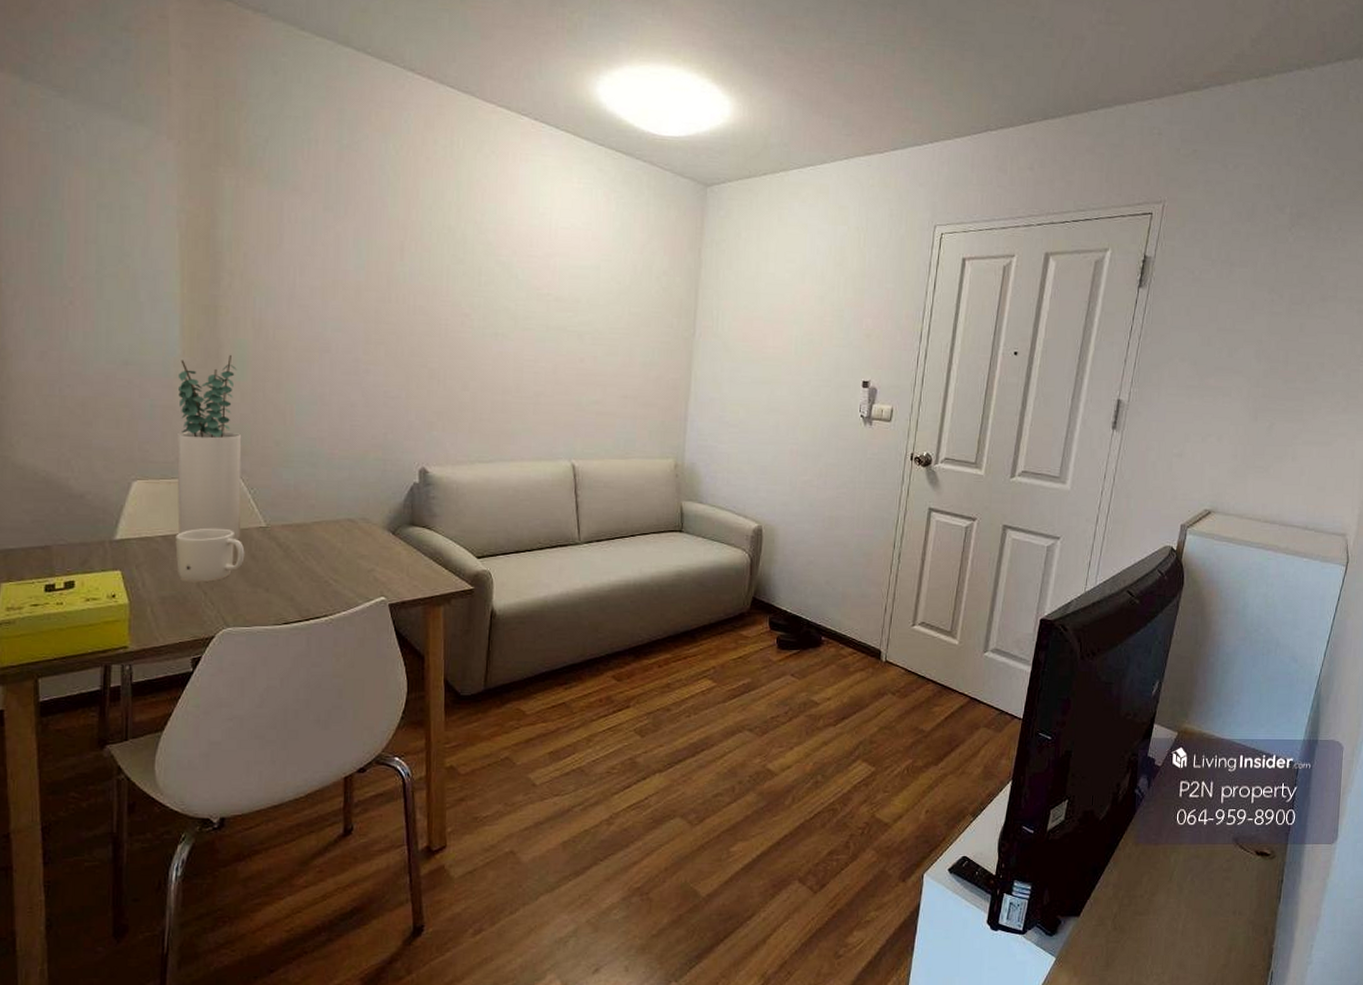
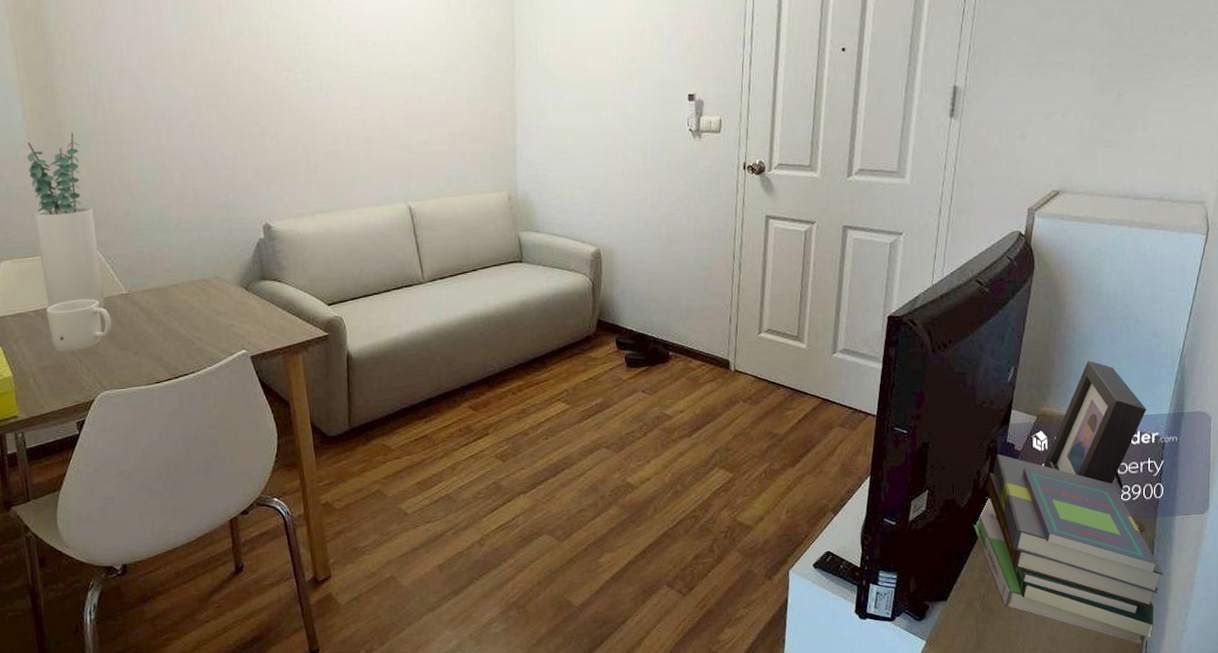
books: none [1110,767,1291,974] -> present [973,454,1163,644]
picture frame: none [1181,680,1283,815] -> present [1043,360,1147,491]

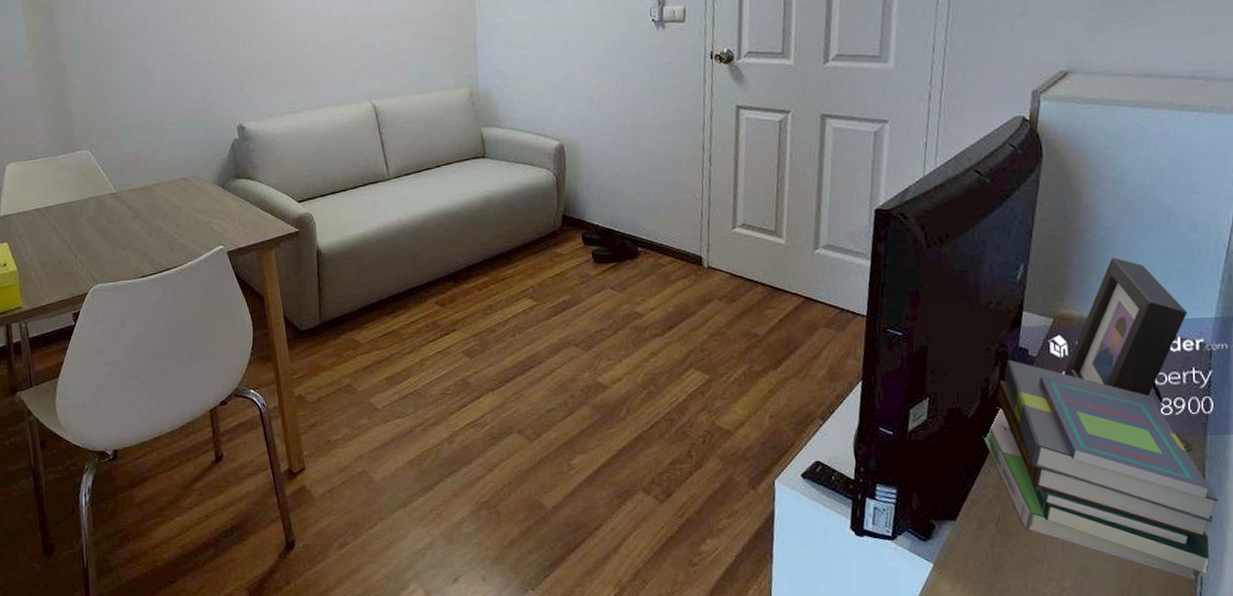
vase: present [27,132,106,309] -> none [29,43,97,207]
mug: present [46,298,112,352] -> none [45,197,103,248]

